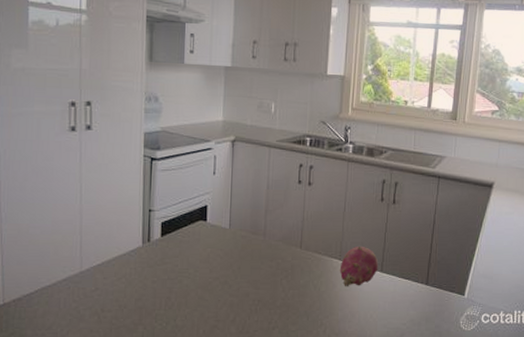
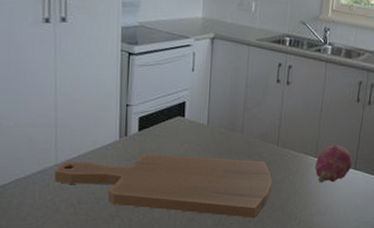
cutting board: none [79,259,296,325] -> present [54,154,272,219]

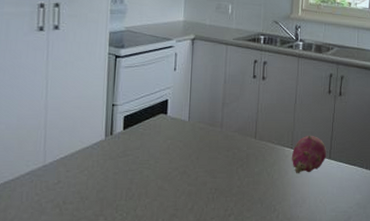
cutting board: present [54,154,272,219] -> none [41,151,251,212]

